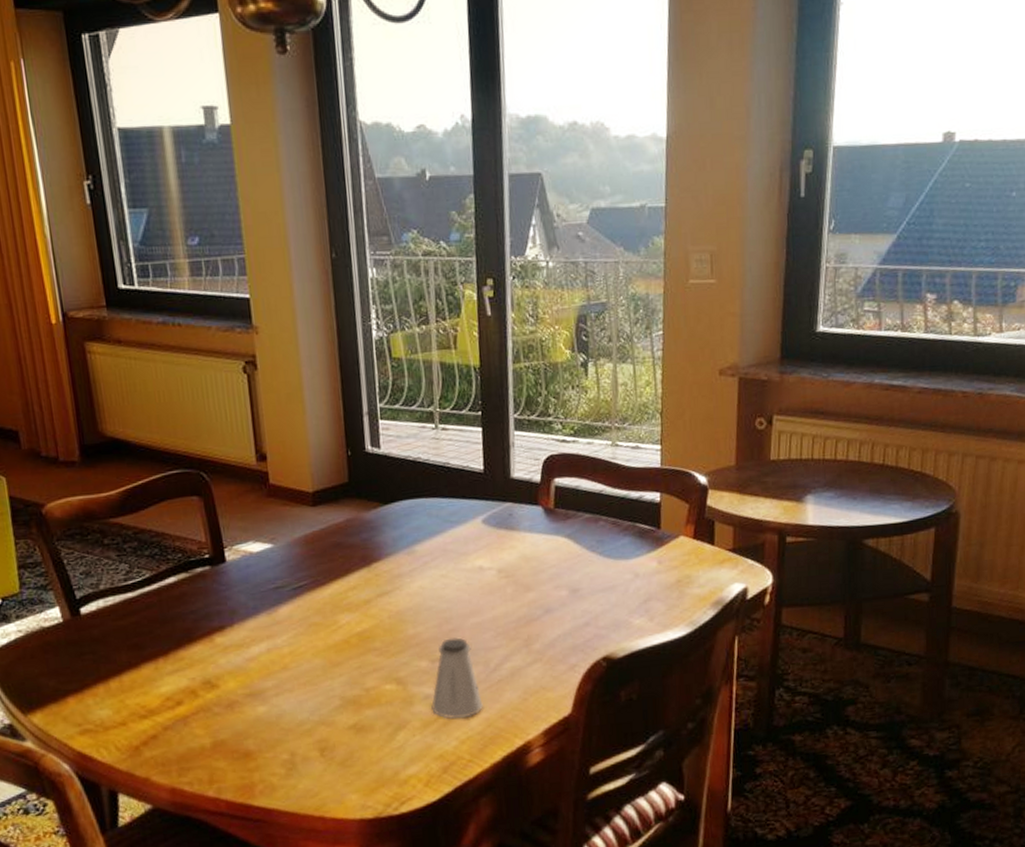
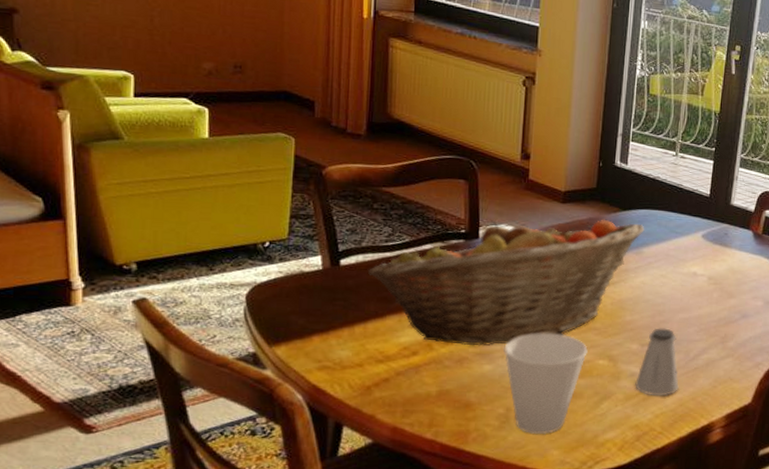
fruit basket: none [112,518,413,688] -> present [368,219,645,346]
cup: none [276,660,371,779] -> present [504,333,588,435]

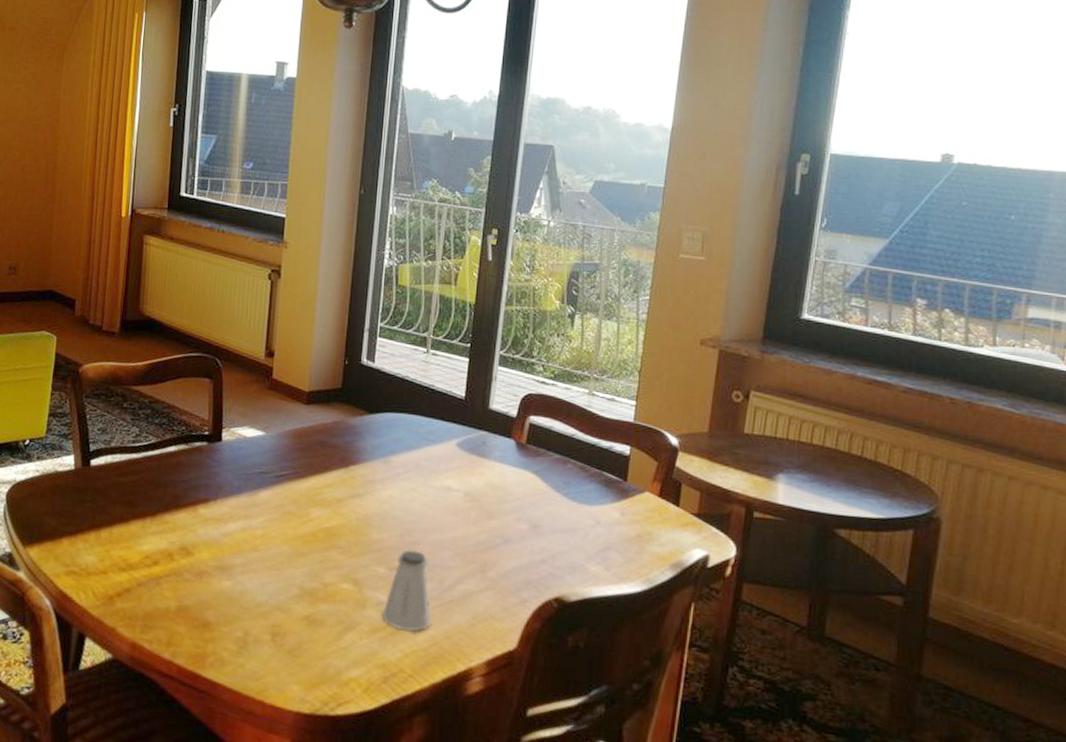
fruit basket: present [368,219,645,346] -> none [116,421,393,559]
cup: present [504,333,588,435] -> none [243,548,331,666]

